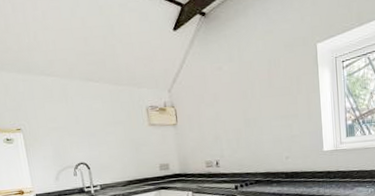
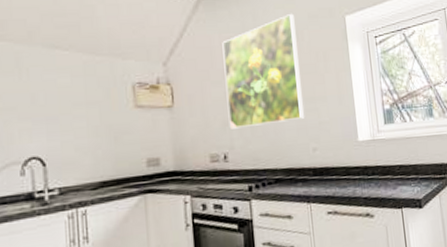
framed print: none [213,43,280,142] -> present [222,13,305,129]

